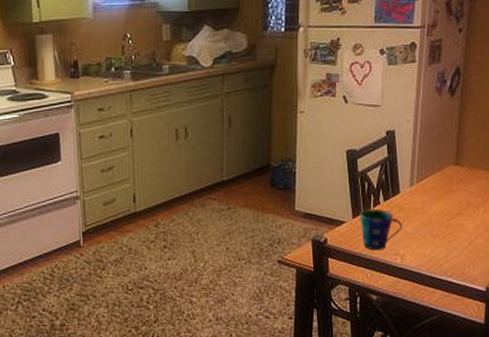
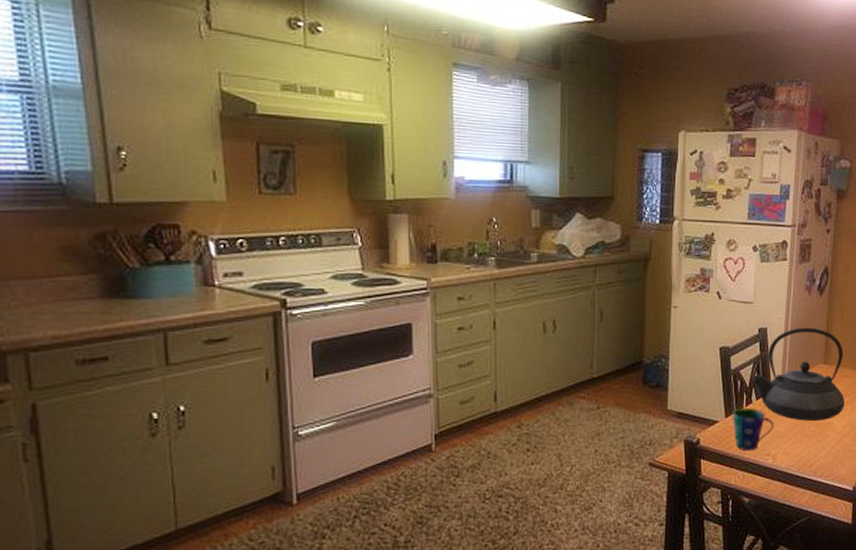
teapot: none [379,129,478,222] -> present [752,327,846,421]

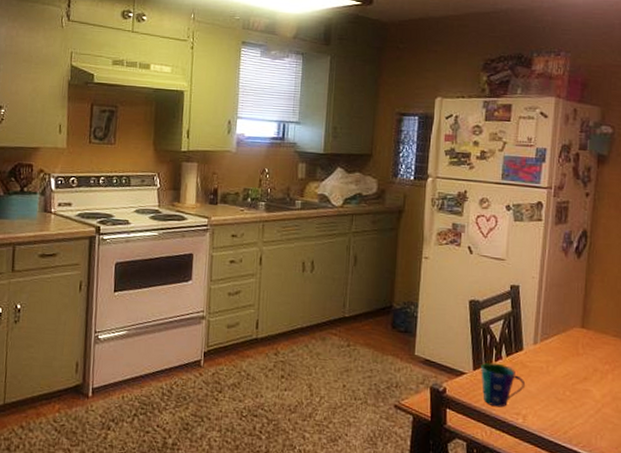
teapot: present [752,327,846,421] -> none [502,288,606,386]

